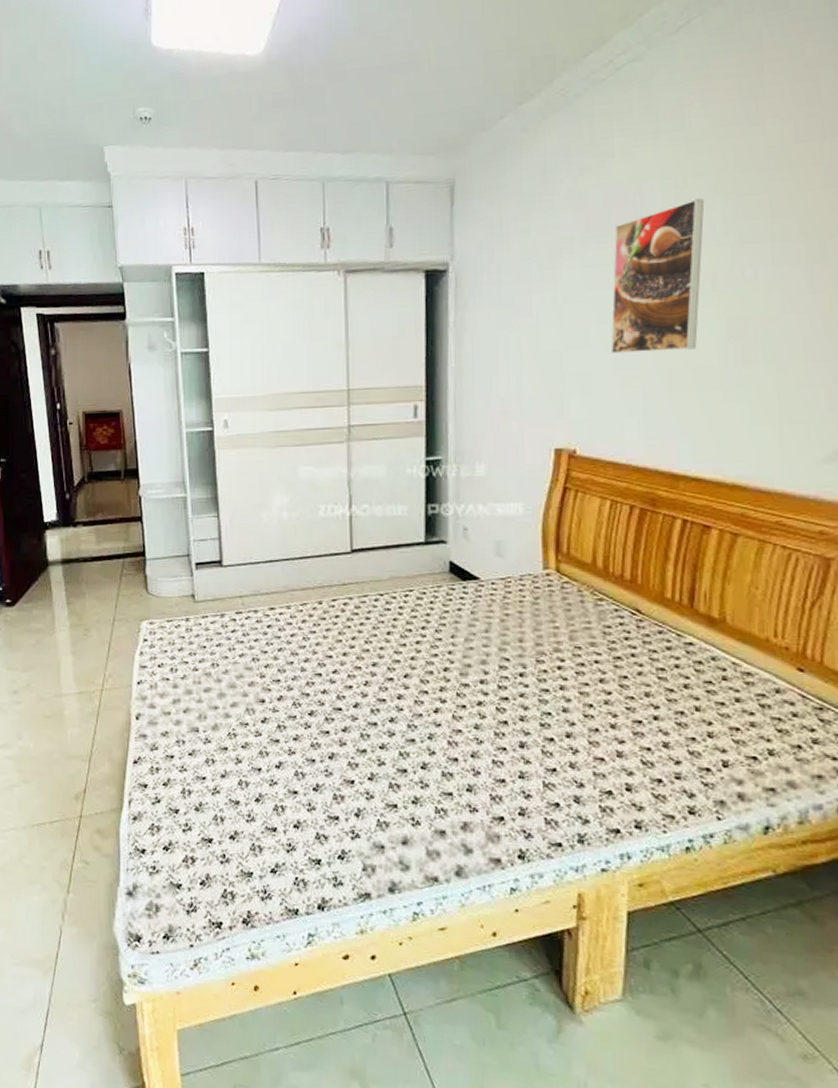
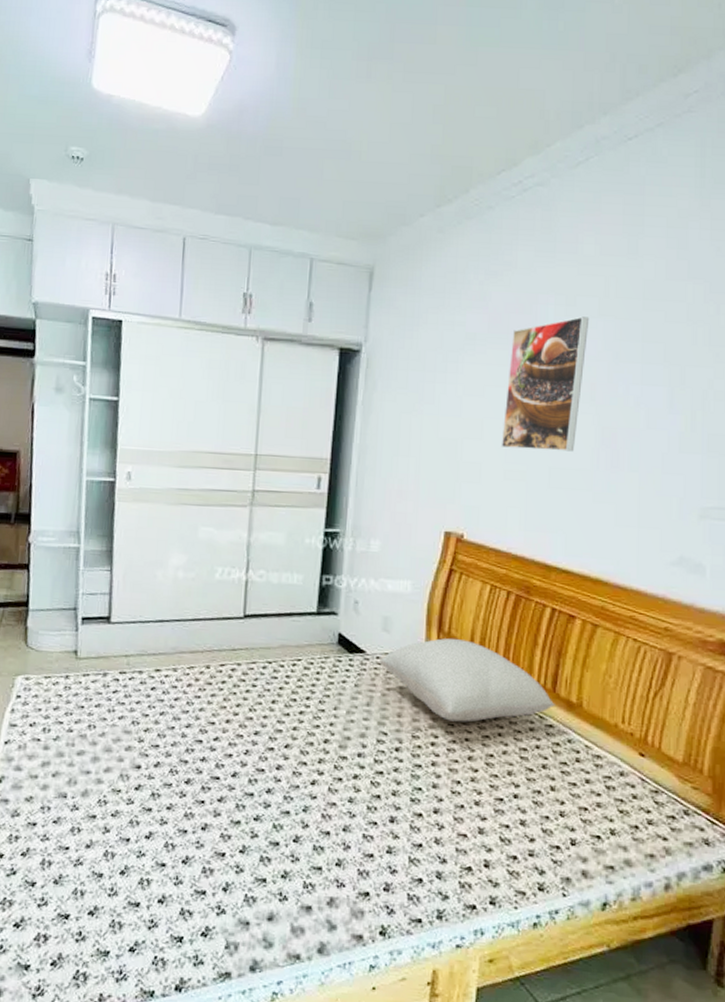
pillow: none [494,558,694,644] -> present [378,638,555,722]

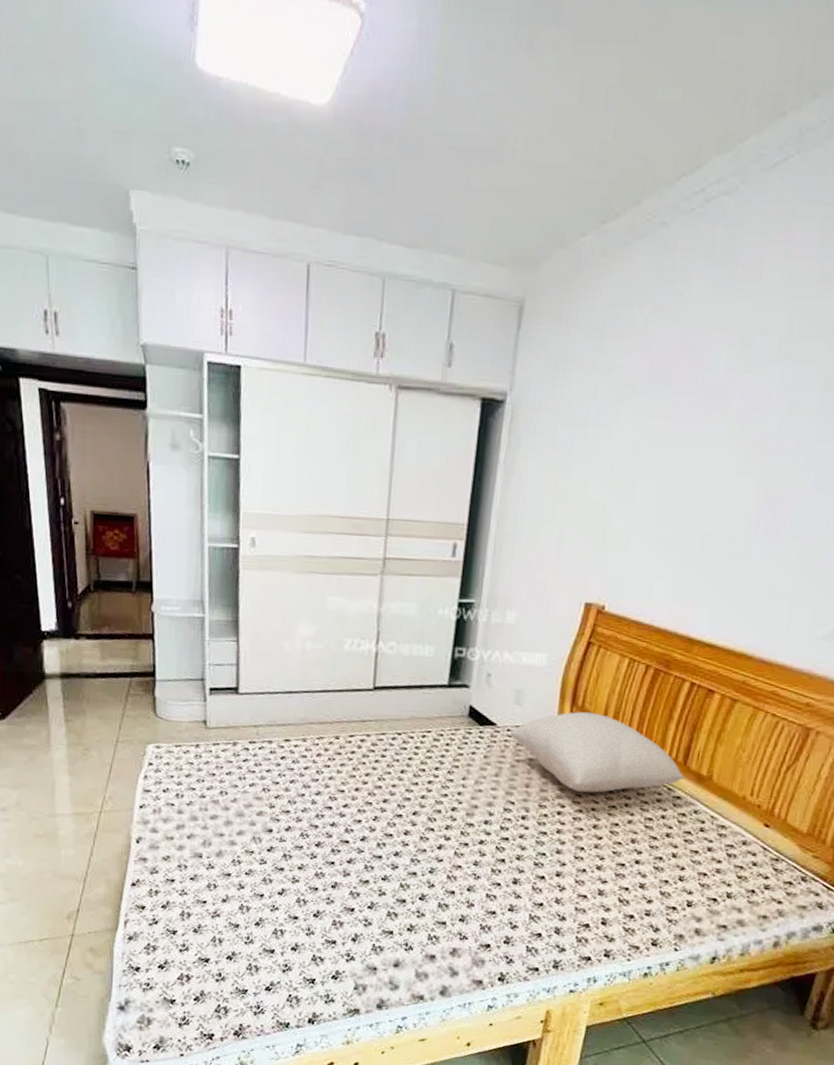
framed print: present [501,316,590,452] -> none [652,359,766,517]

